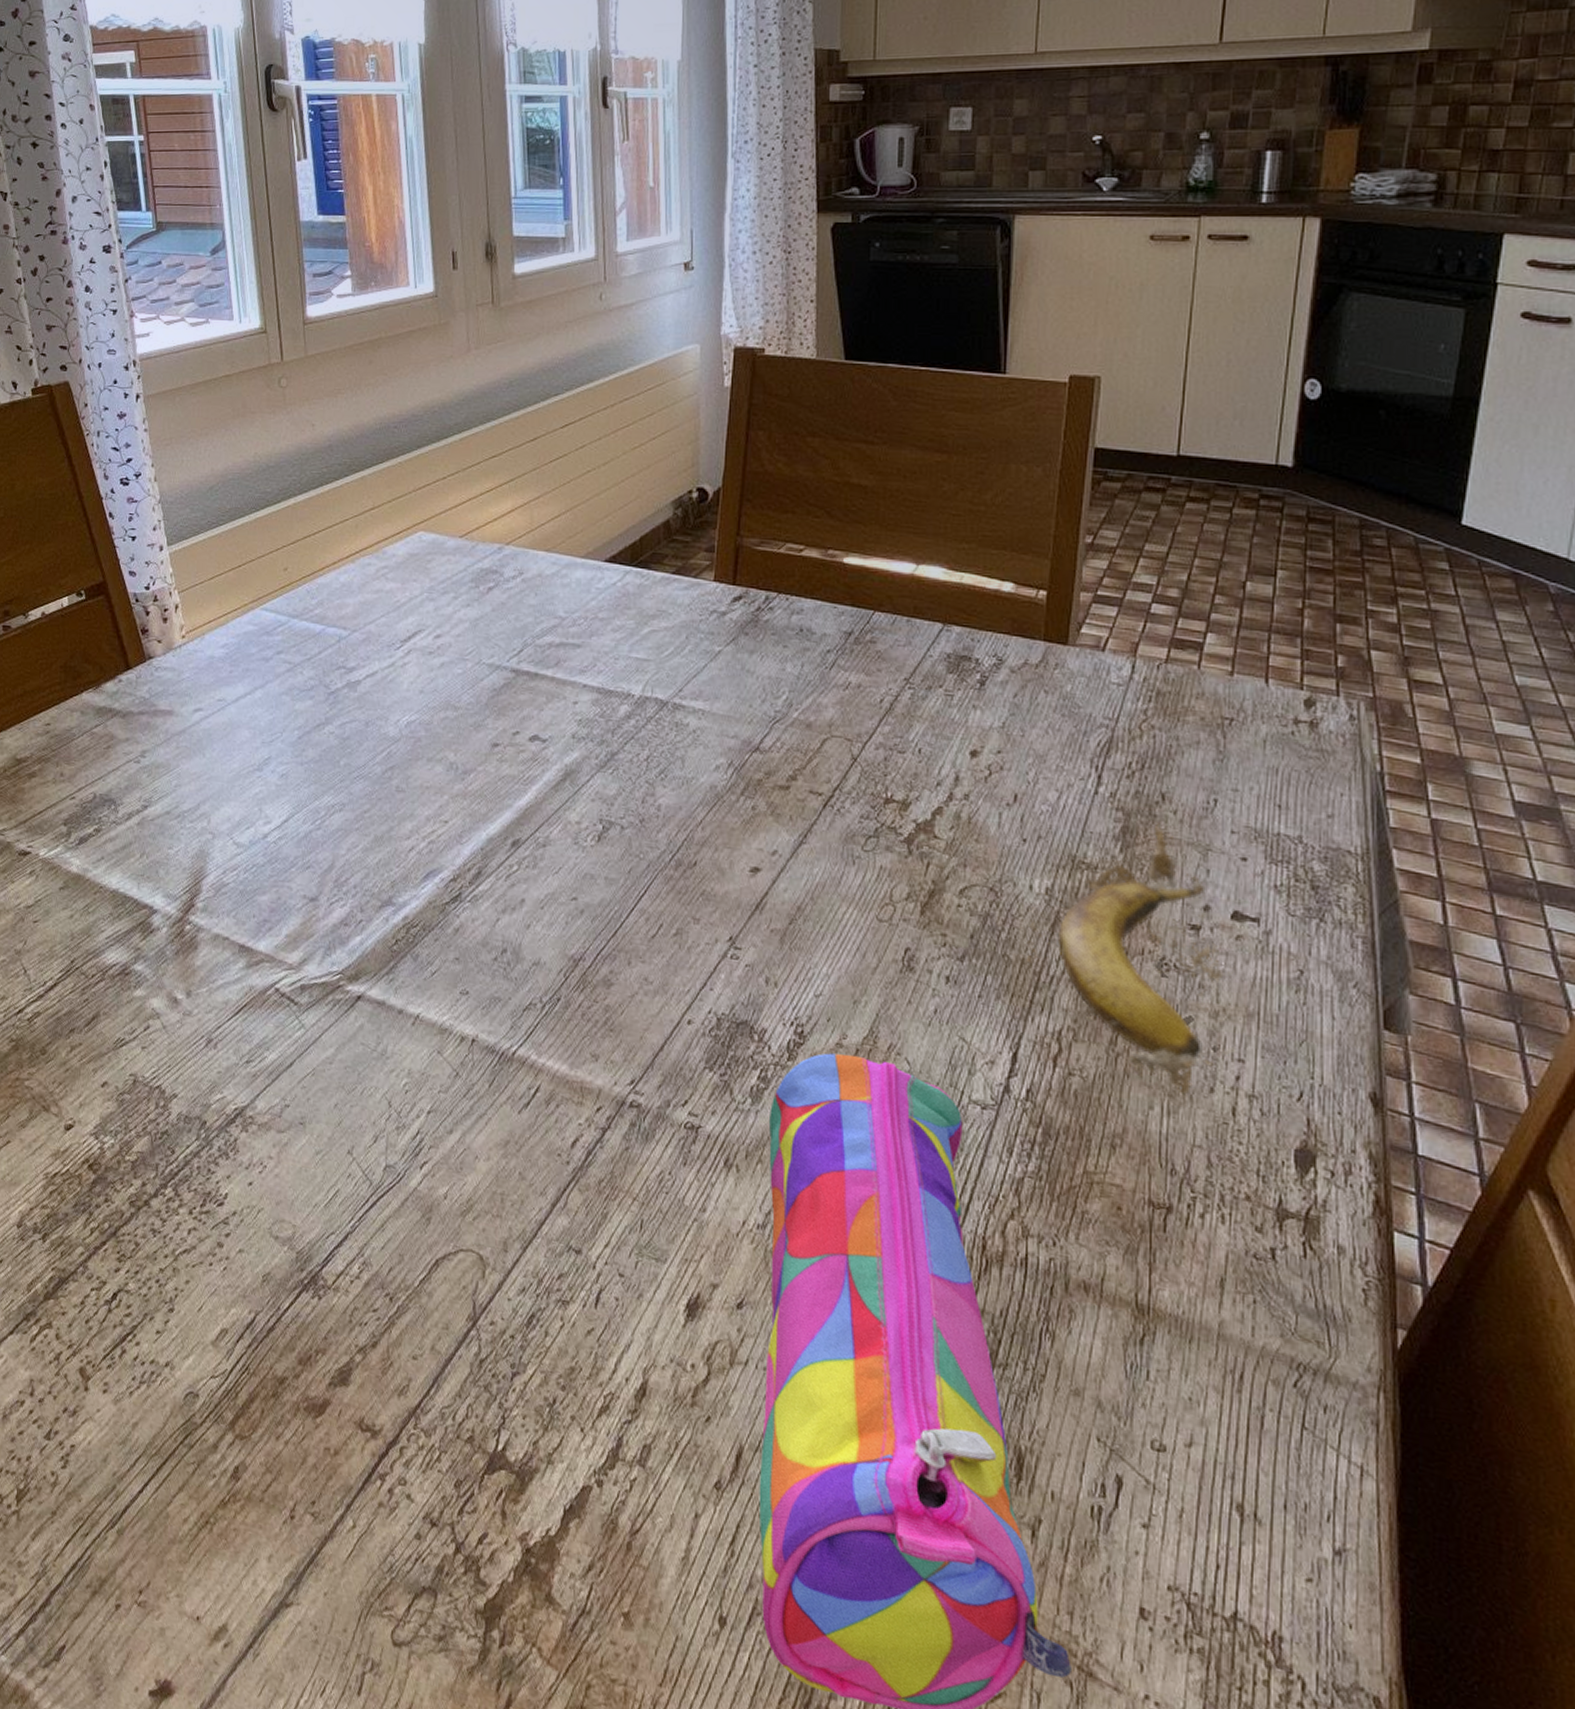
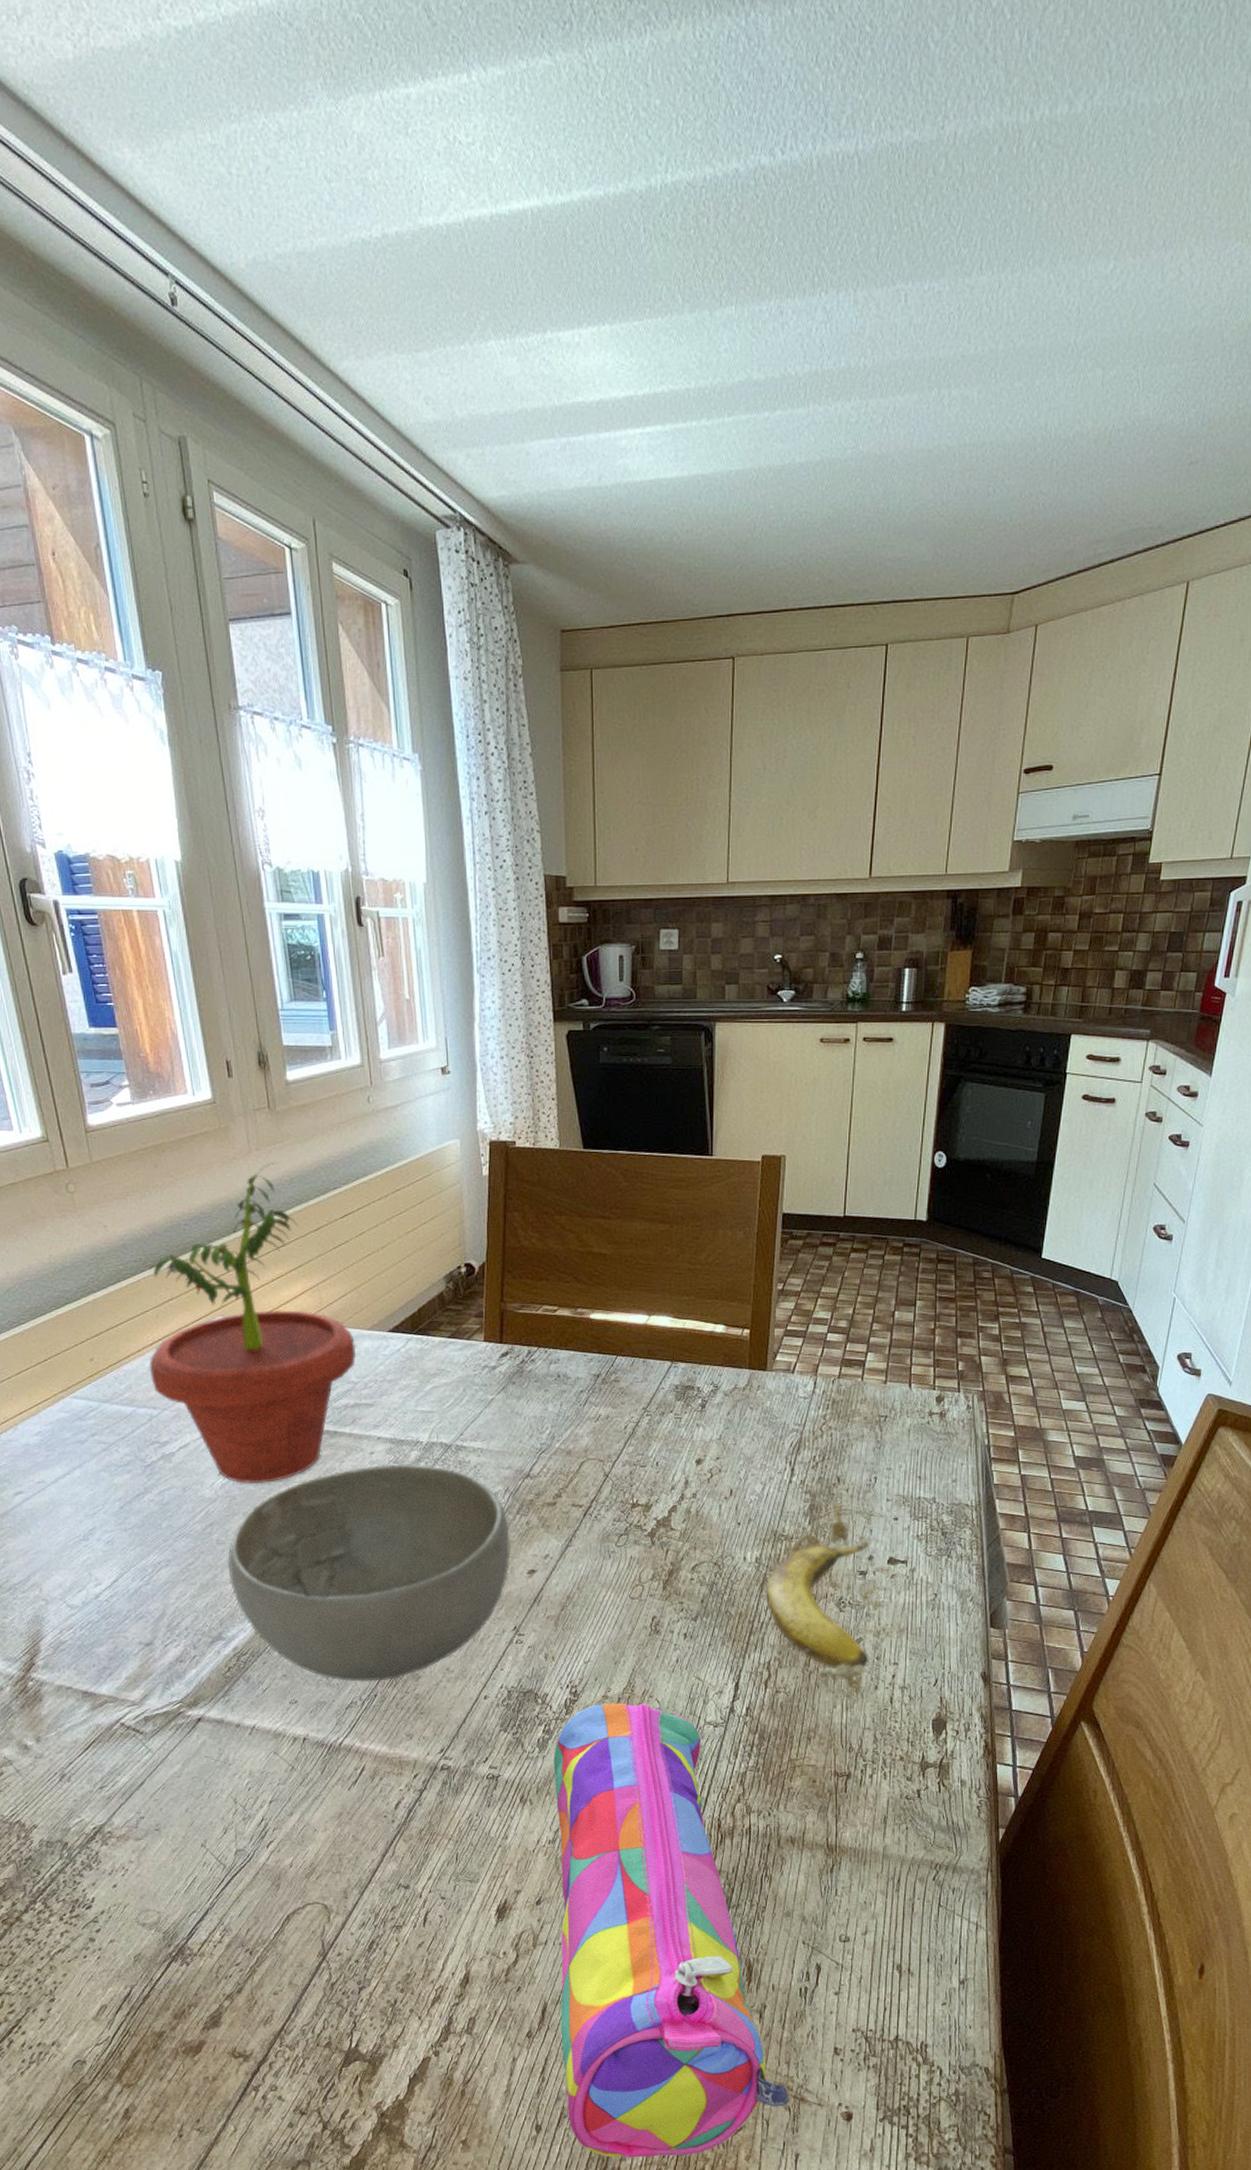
potted plant: none [343,363,567,727] -> present [149,1162,357,1484]
bowl: none [406,718,731,982] -> present [227,1464,510,1682]

